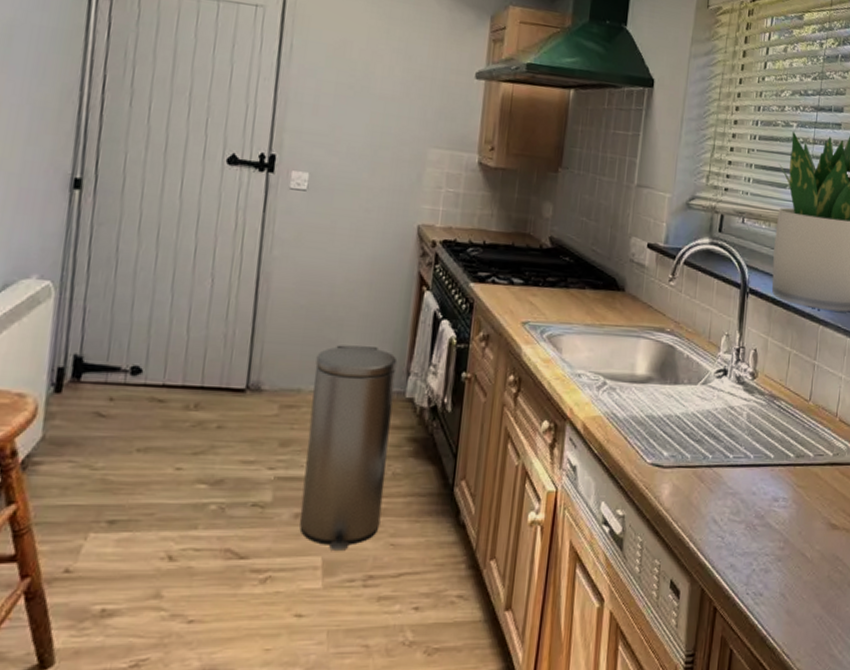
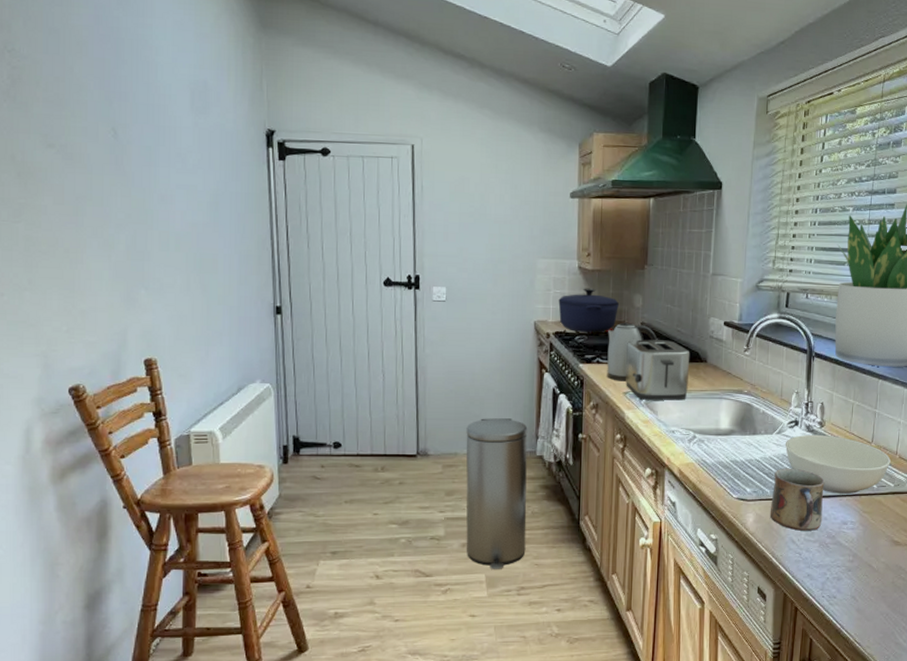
cooking pot: none [449,188,525,246] -> present [558,288,620,333]
kettle: none [503,234,567,309] -> present [607,322,657,381]
toaster: none [525,257,606,336] -> present [626,339,690,400]
mug: none [690,427,755,508] -> present [771,468,825,531]
bowl: none [711,387,830,463] -> present [786,434,891,494]

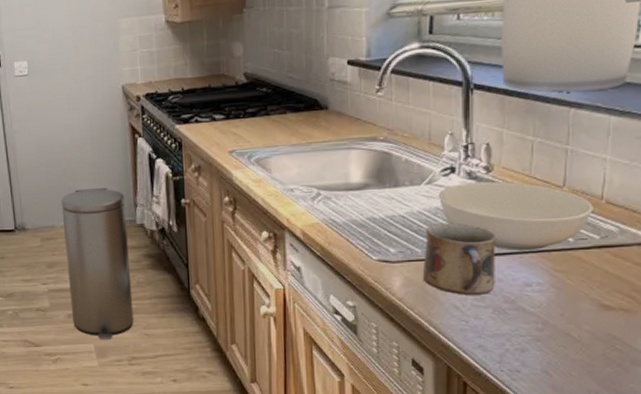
cooking pot: present [558,288,620,333] -> none [146,42,217,92]
kettle: present [607,322,657,381] -> none [206,74,264,140]
toaster: present [626,339,690,400] -> none [228,89,307,158]

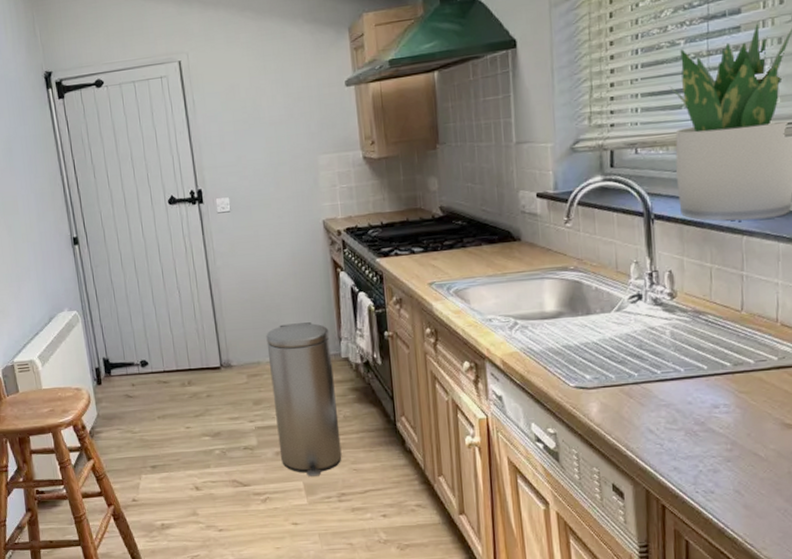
mug: present [423,222,496,295] -> none [618,348,686,419]
bowl: present [439,181,593,251] -> none [628,307,770,374]

